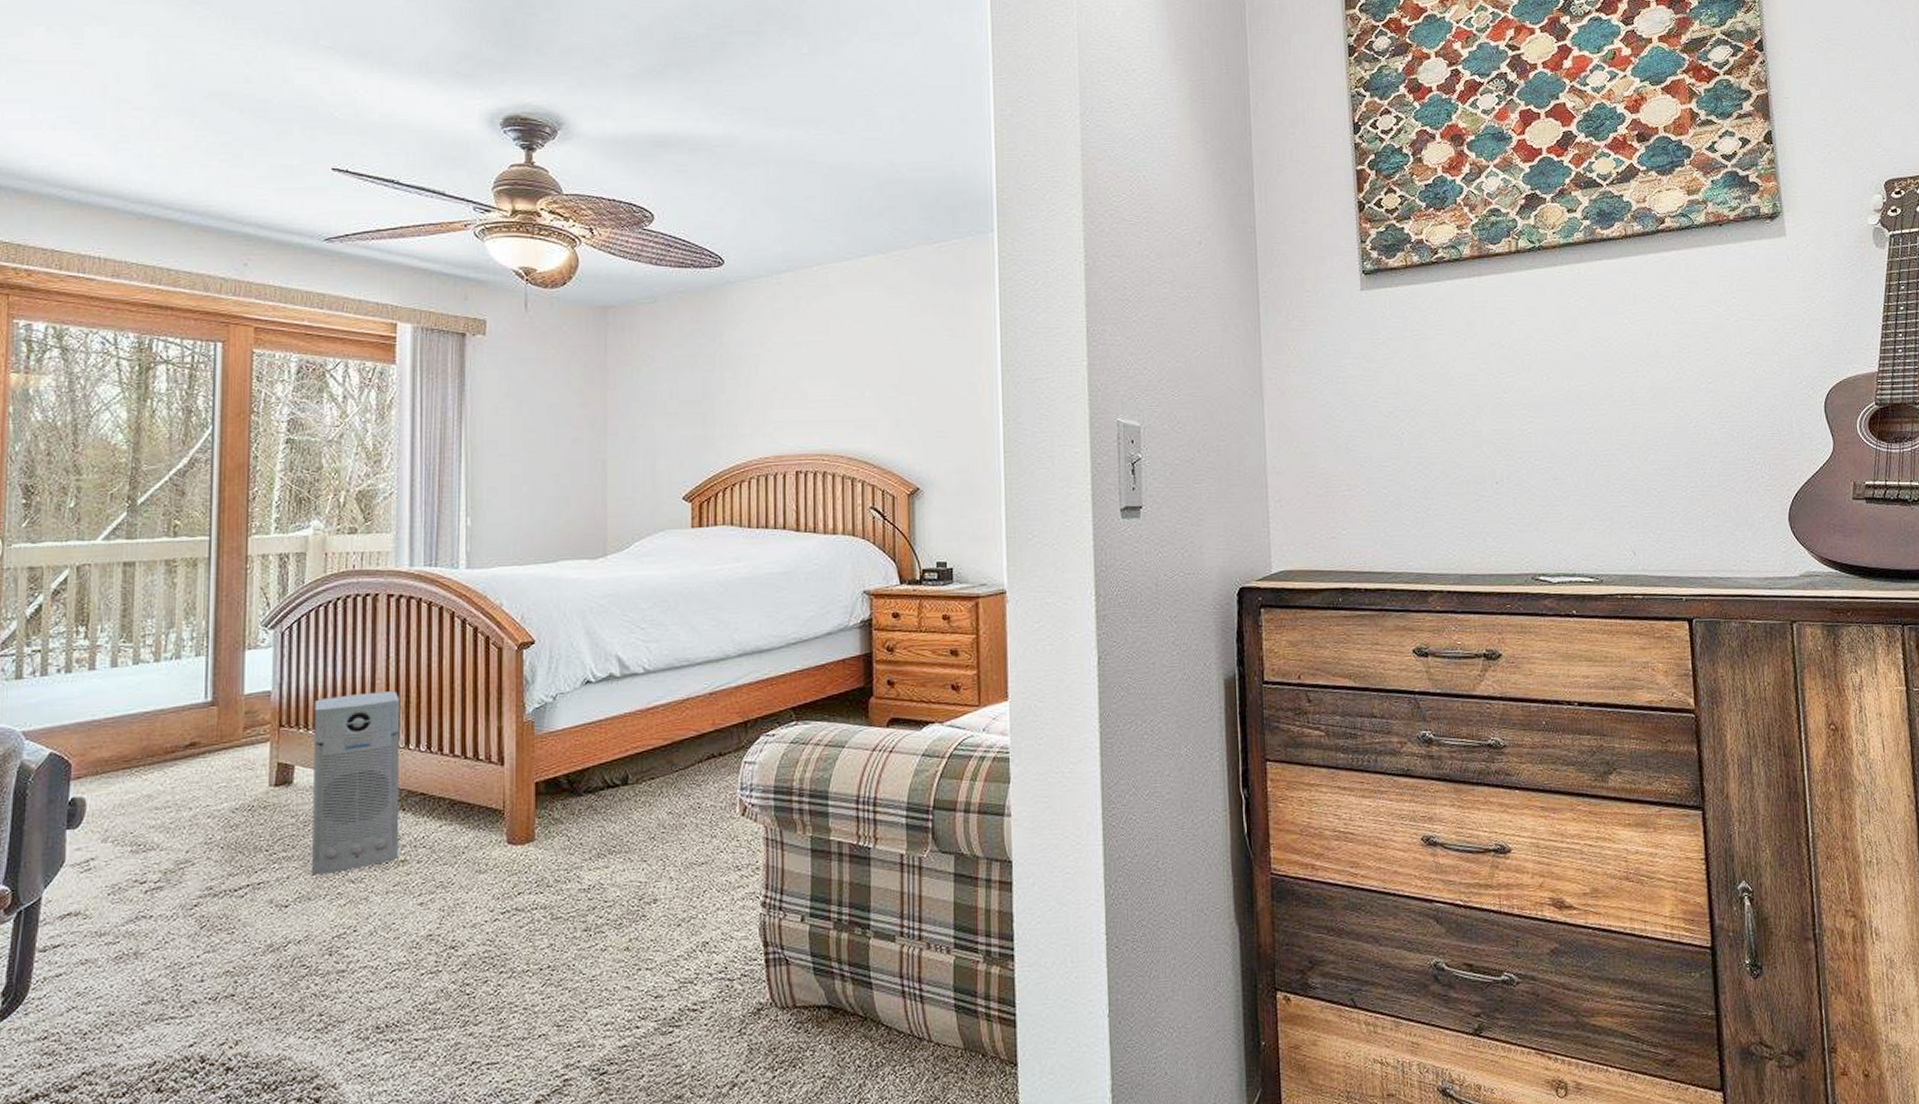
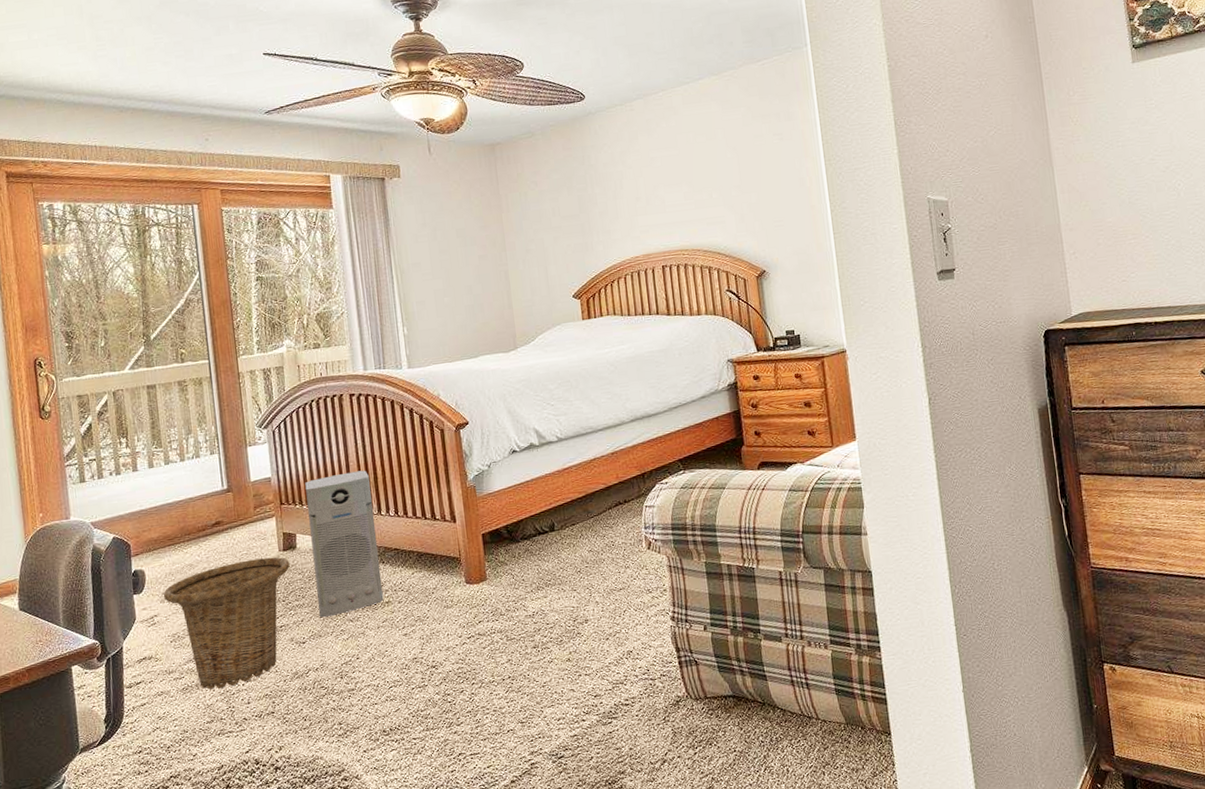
basket: none [108,793,281,960] -> present [164,557,290,690]

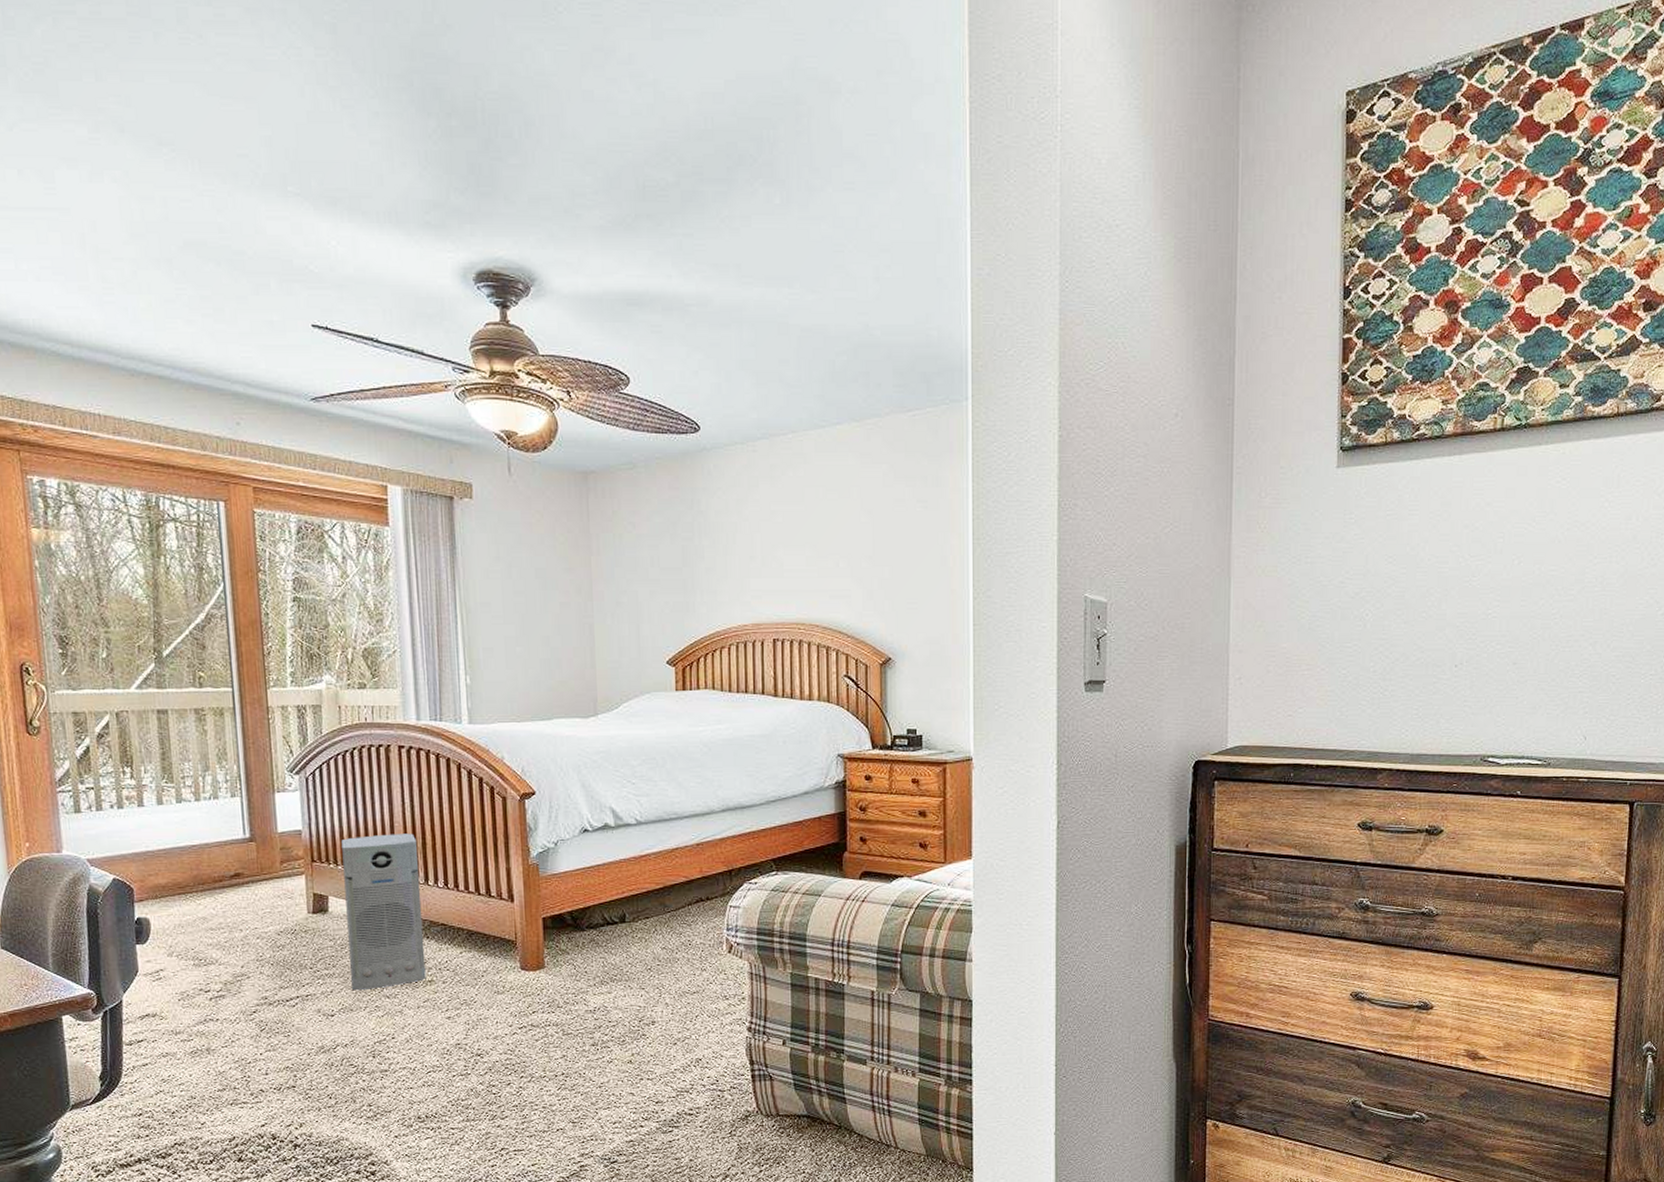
basket: present [164,557,290,690] -> none [172,919,320,1055]

